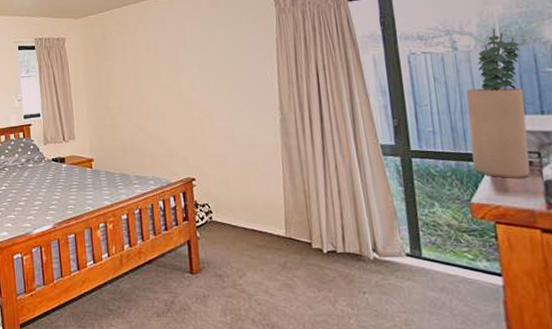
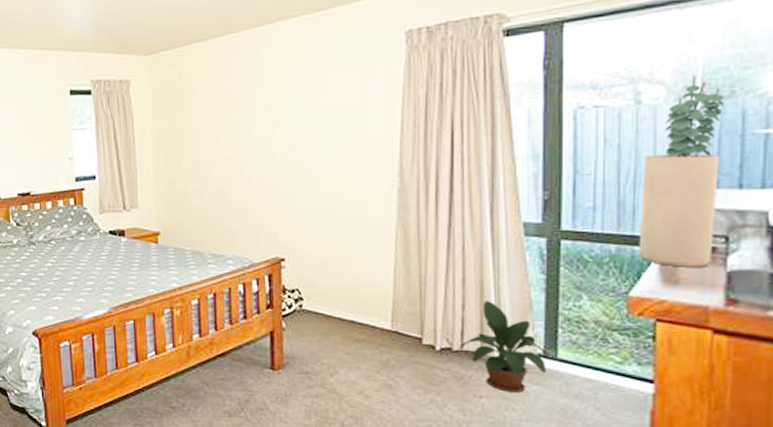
potted plant: none [342,210,416,288] -> present [459,301,550,392]

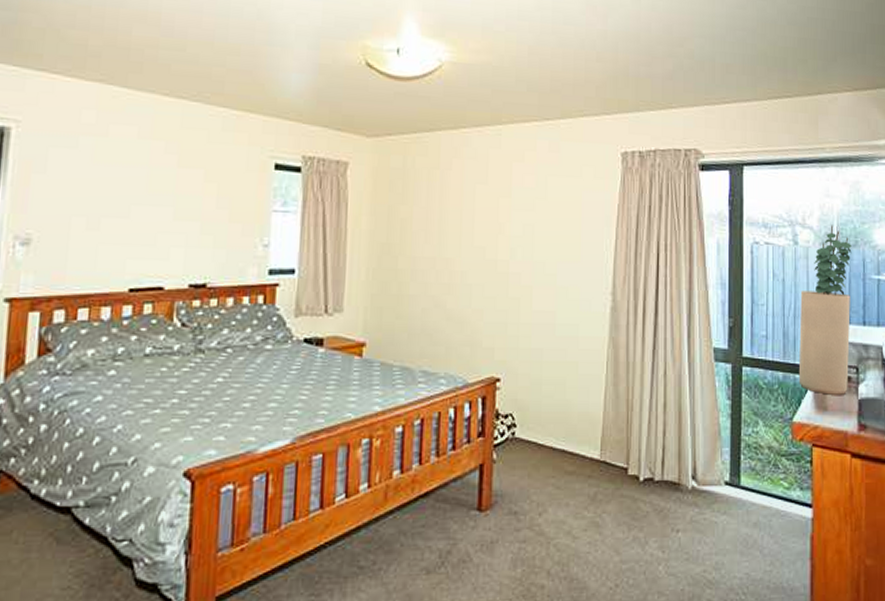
potted plant: present [459,301,550,392] -> none [660,427,734,524]

